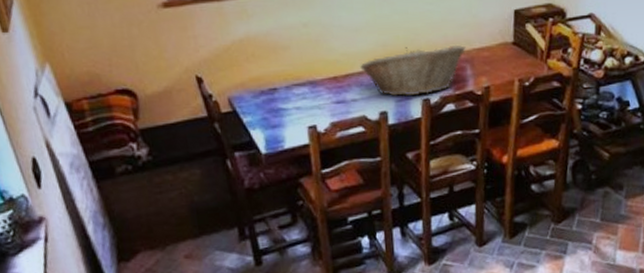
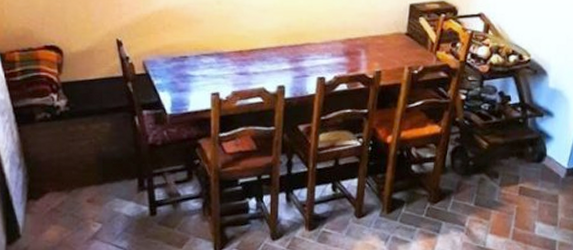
fruit basket: present [360,44,466,96] -> none [264,29,362,73]

